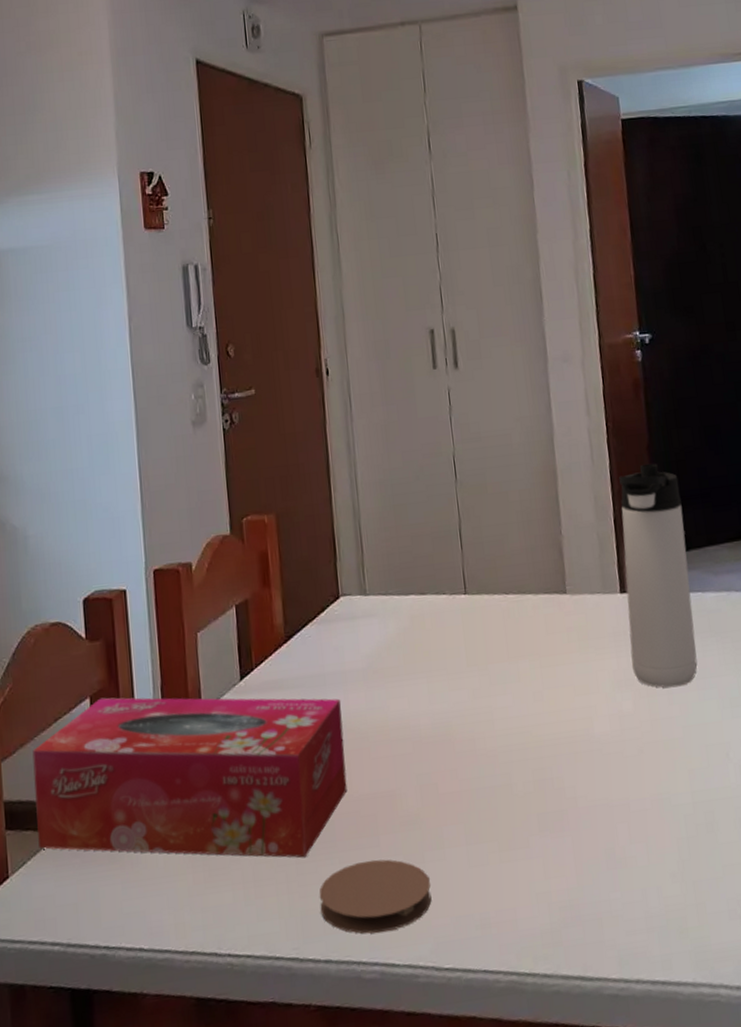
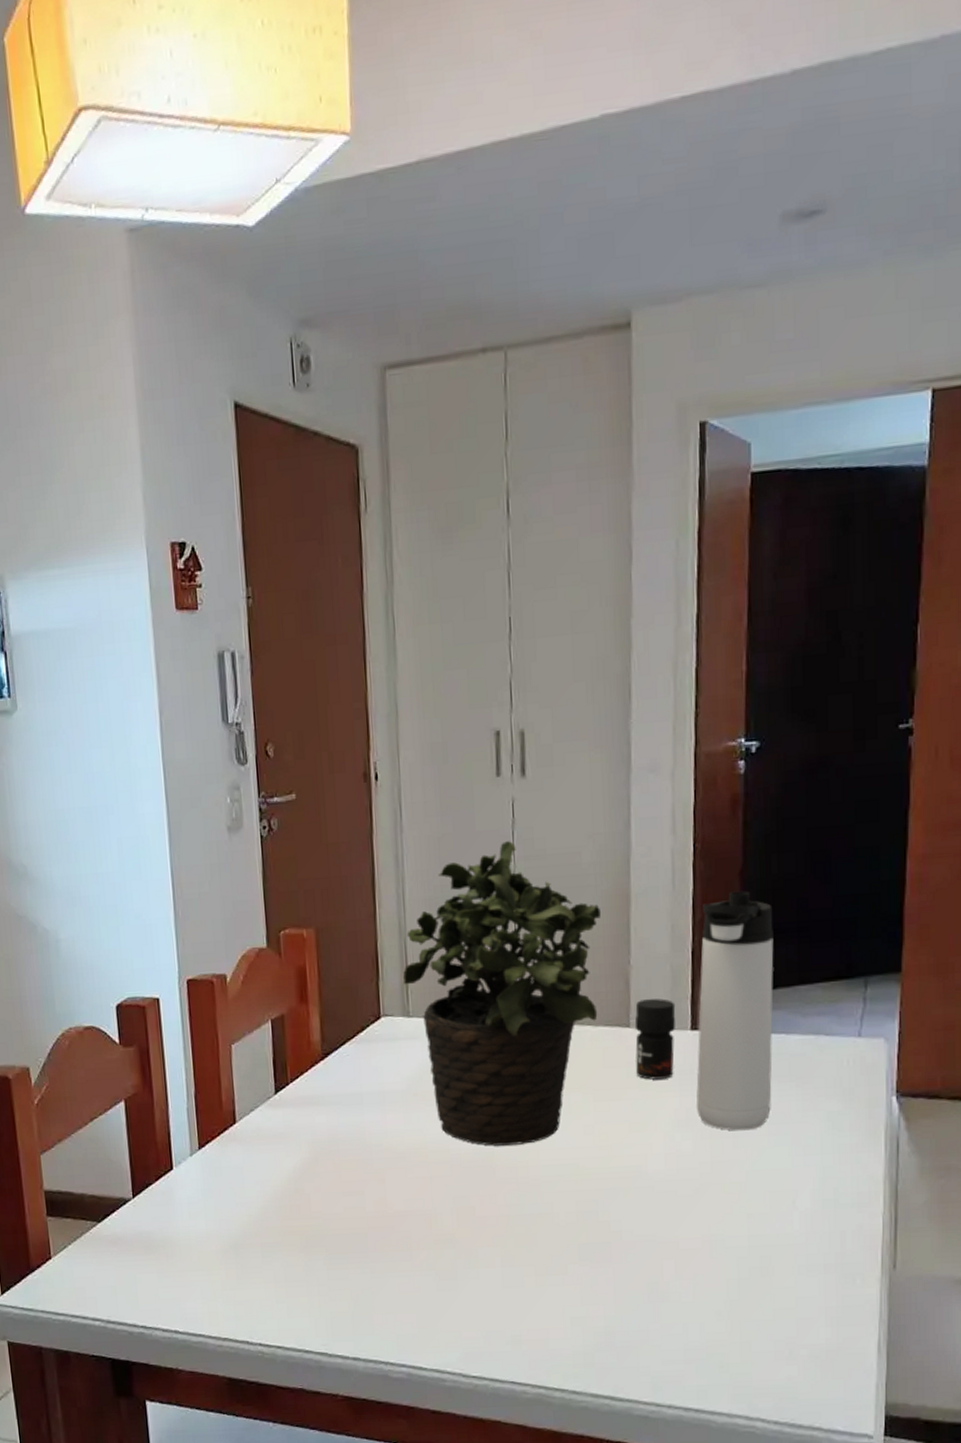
tissue box: present [32,697,348,858] -> none [70,1101,382,1265]
coaster: present [319,859,432,934] -> none [349,1272,463,1339]
potted plant: none [358,426,537,720] -> present [402,841,602,1146]
jar: none [569,565,609,643] -> present [634,998,676,1080]

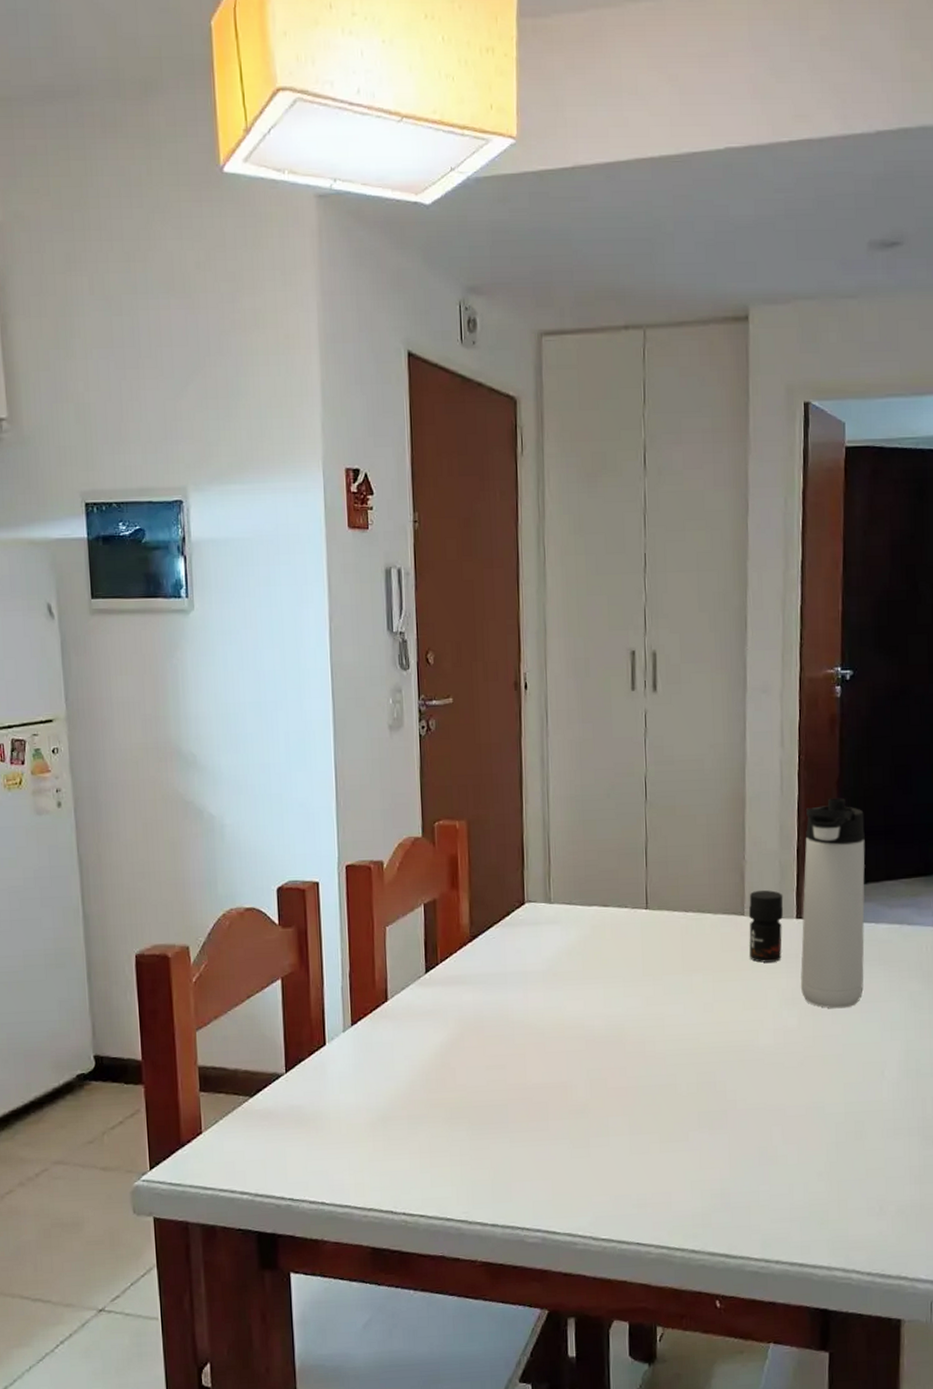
potted plant: present [402,841,602,1146] -> none [545,748,721,1023]

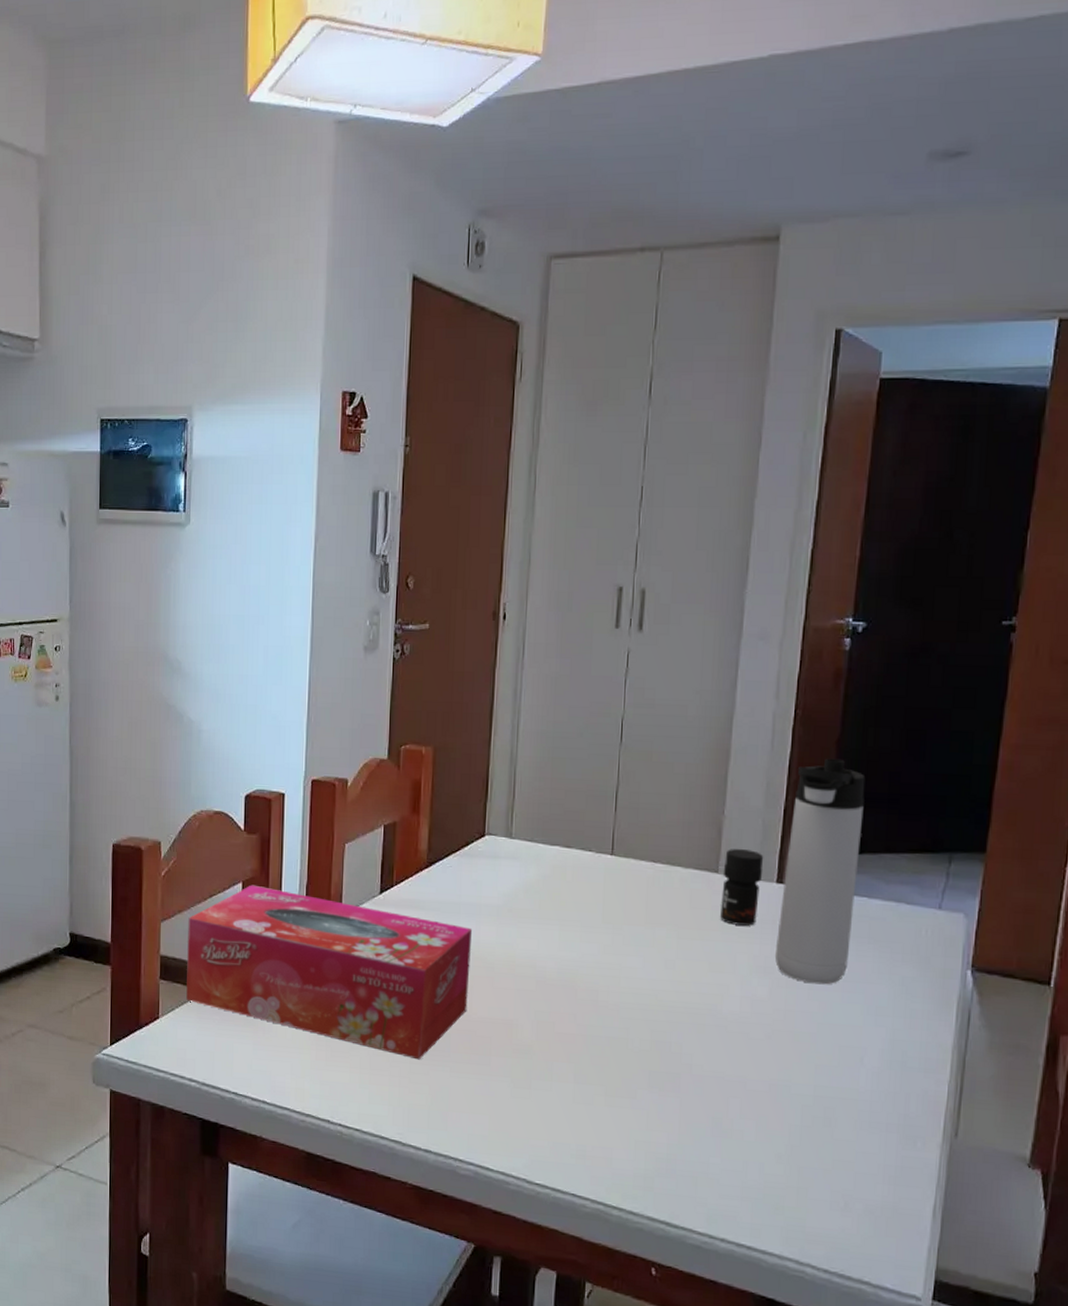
tissue box: none [226,980,522,1136] -> present [186,885,473,1060]

